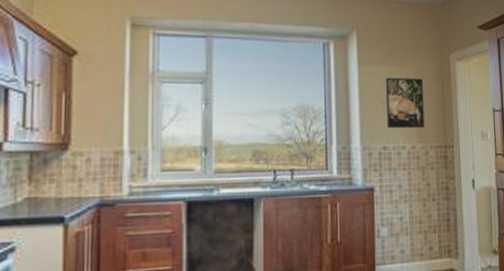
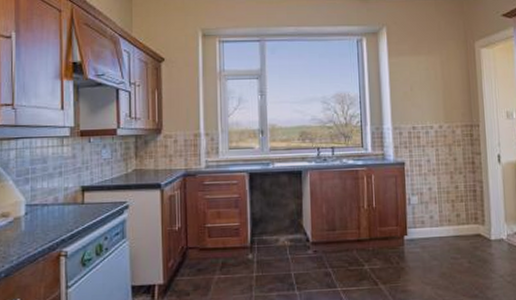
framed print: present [385,77,425,129] -> none [413,65,451,111]

